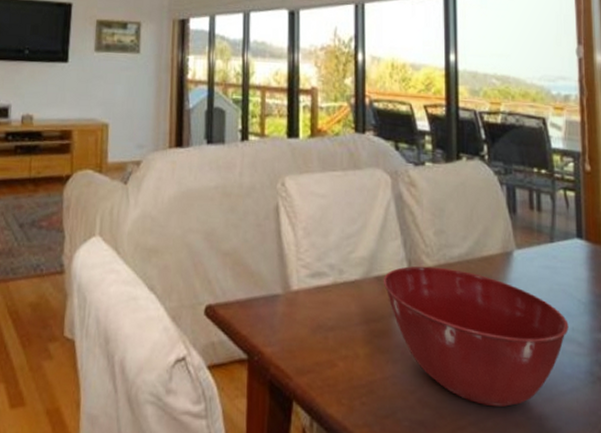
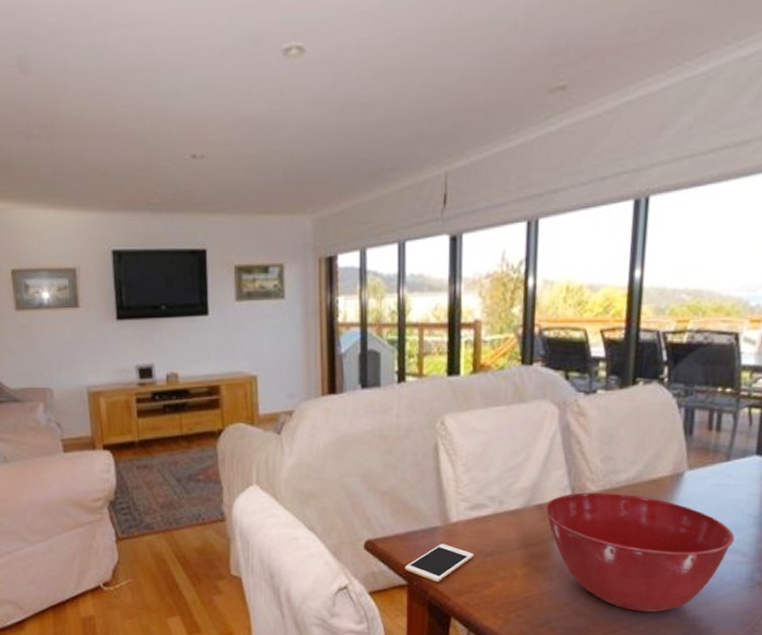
cell phone: none [245,313,315,359] -> present [405,544,474,582]

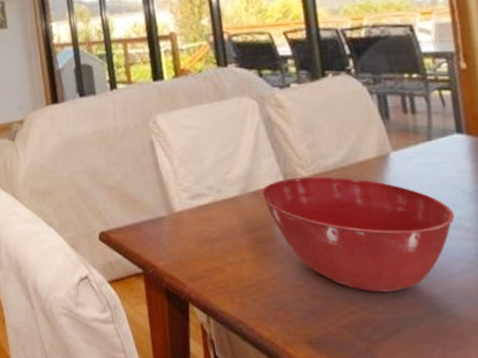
cell phone: present [405,544,474,582] -> none [139,232,202,270]

